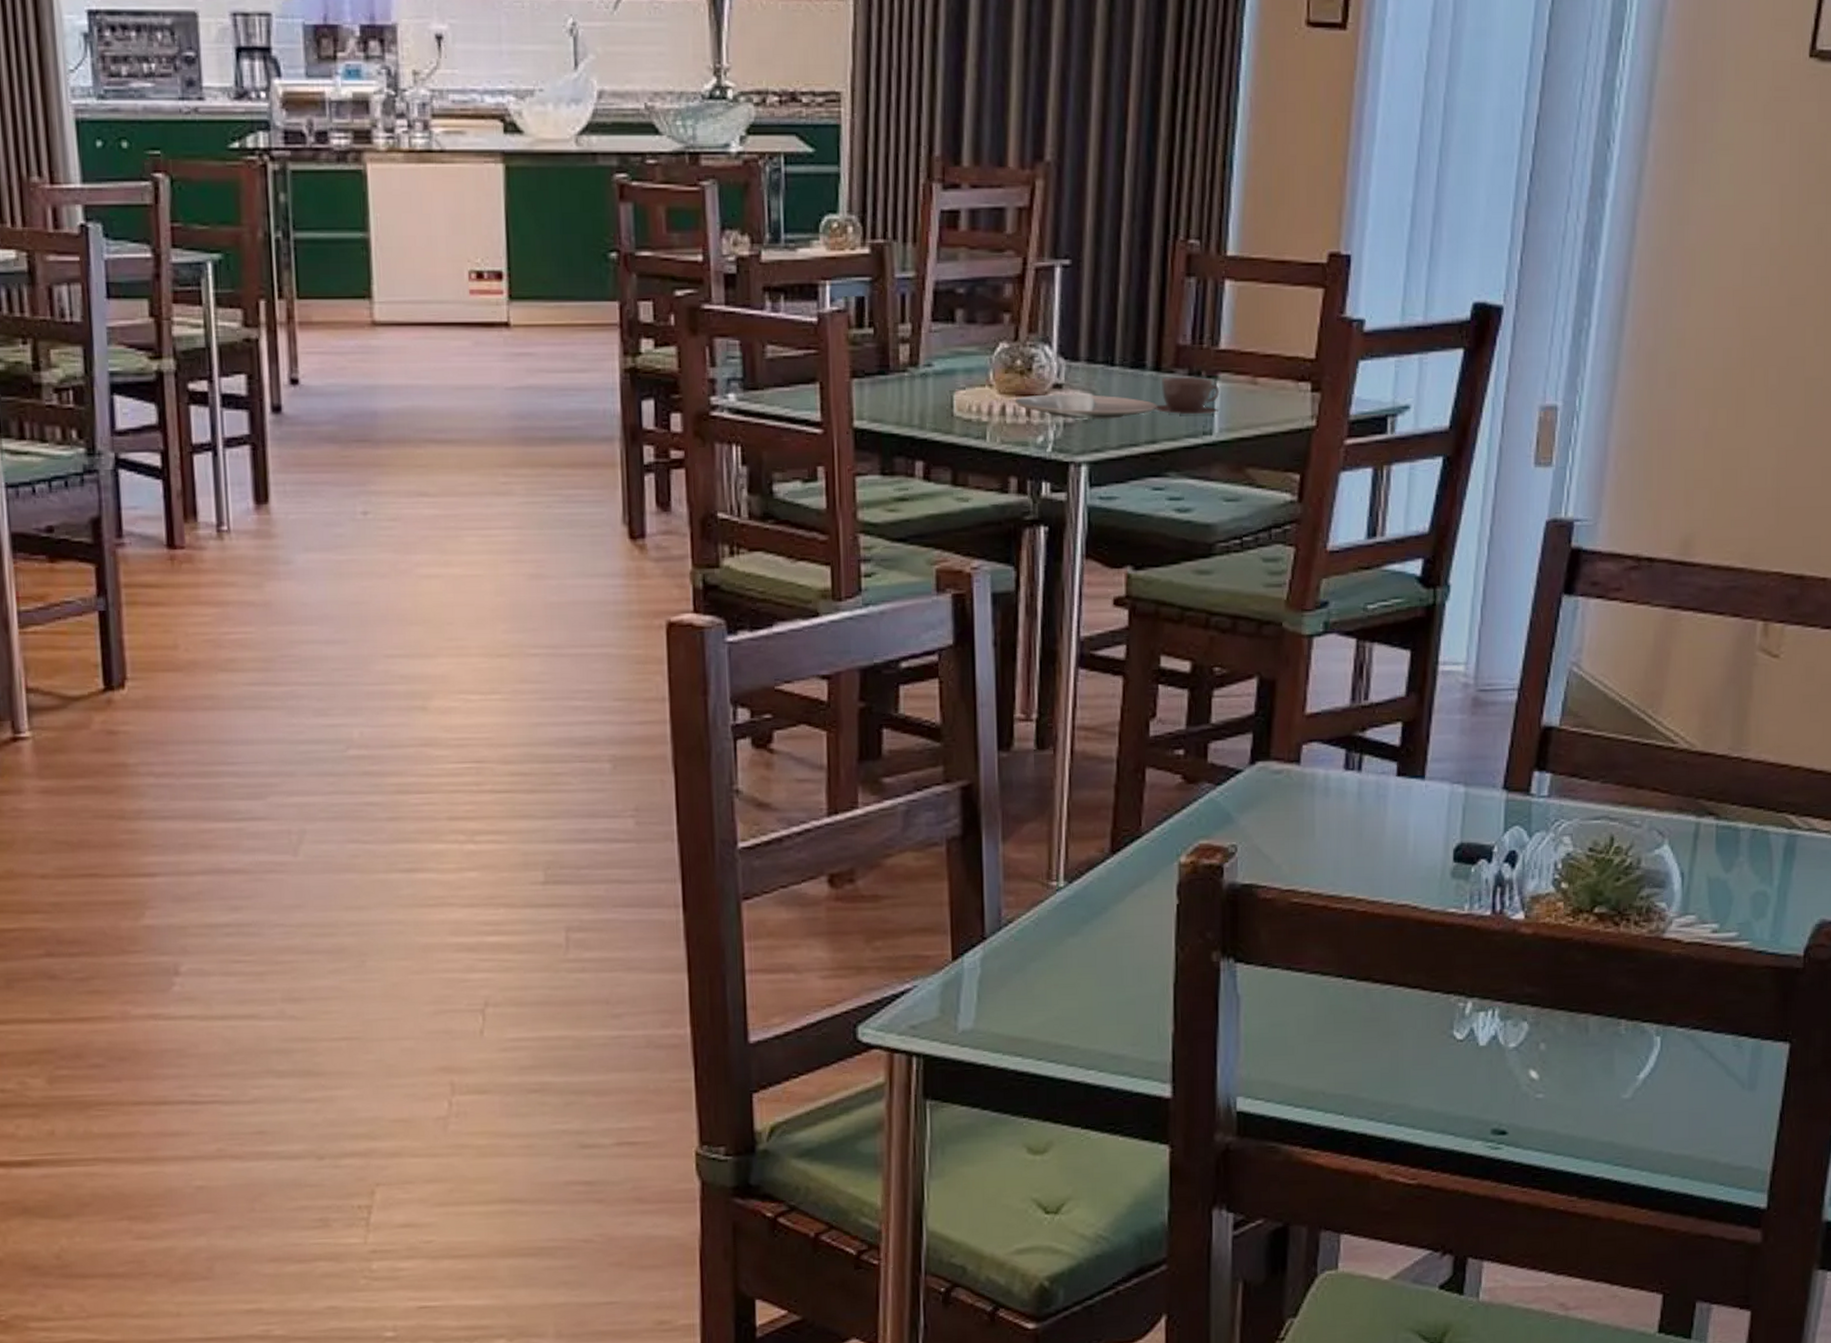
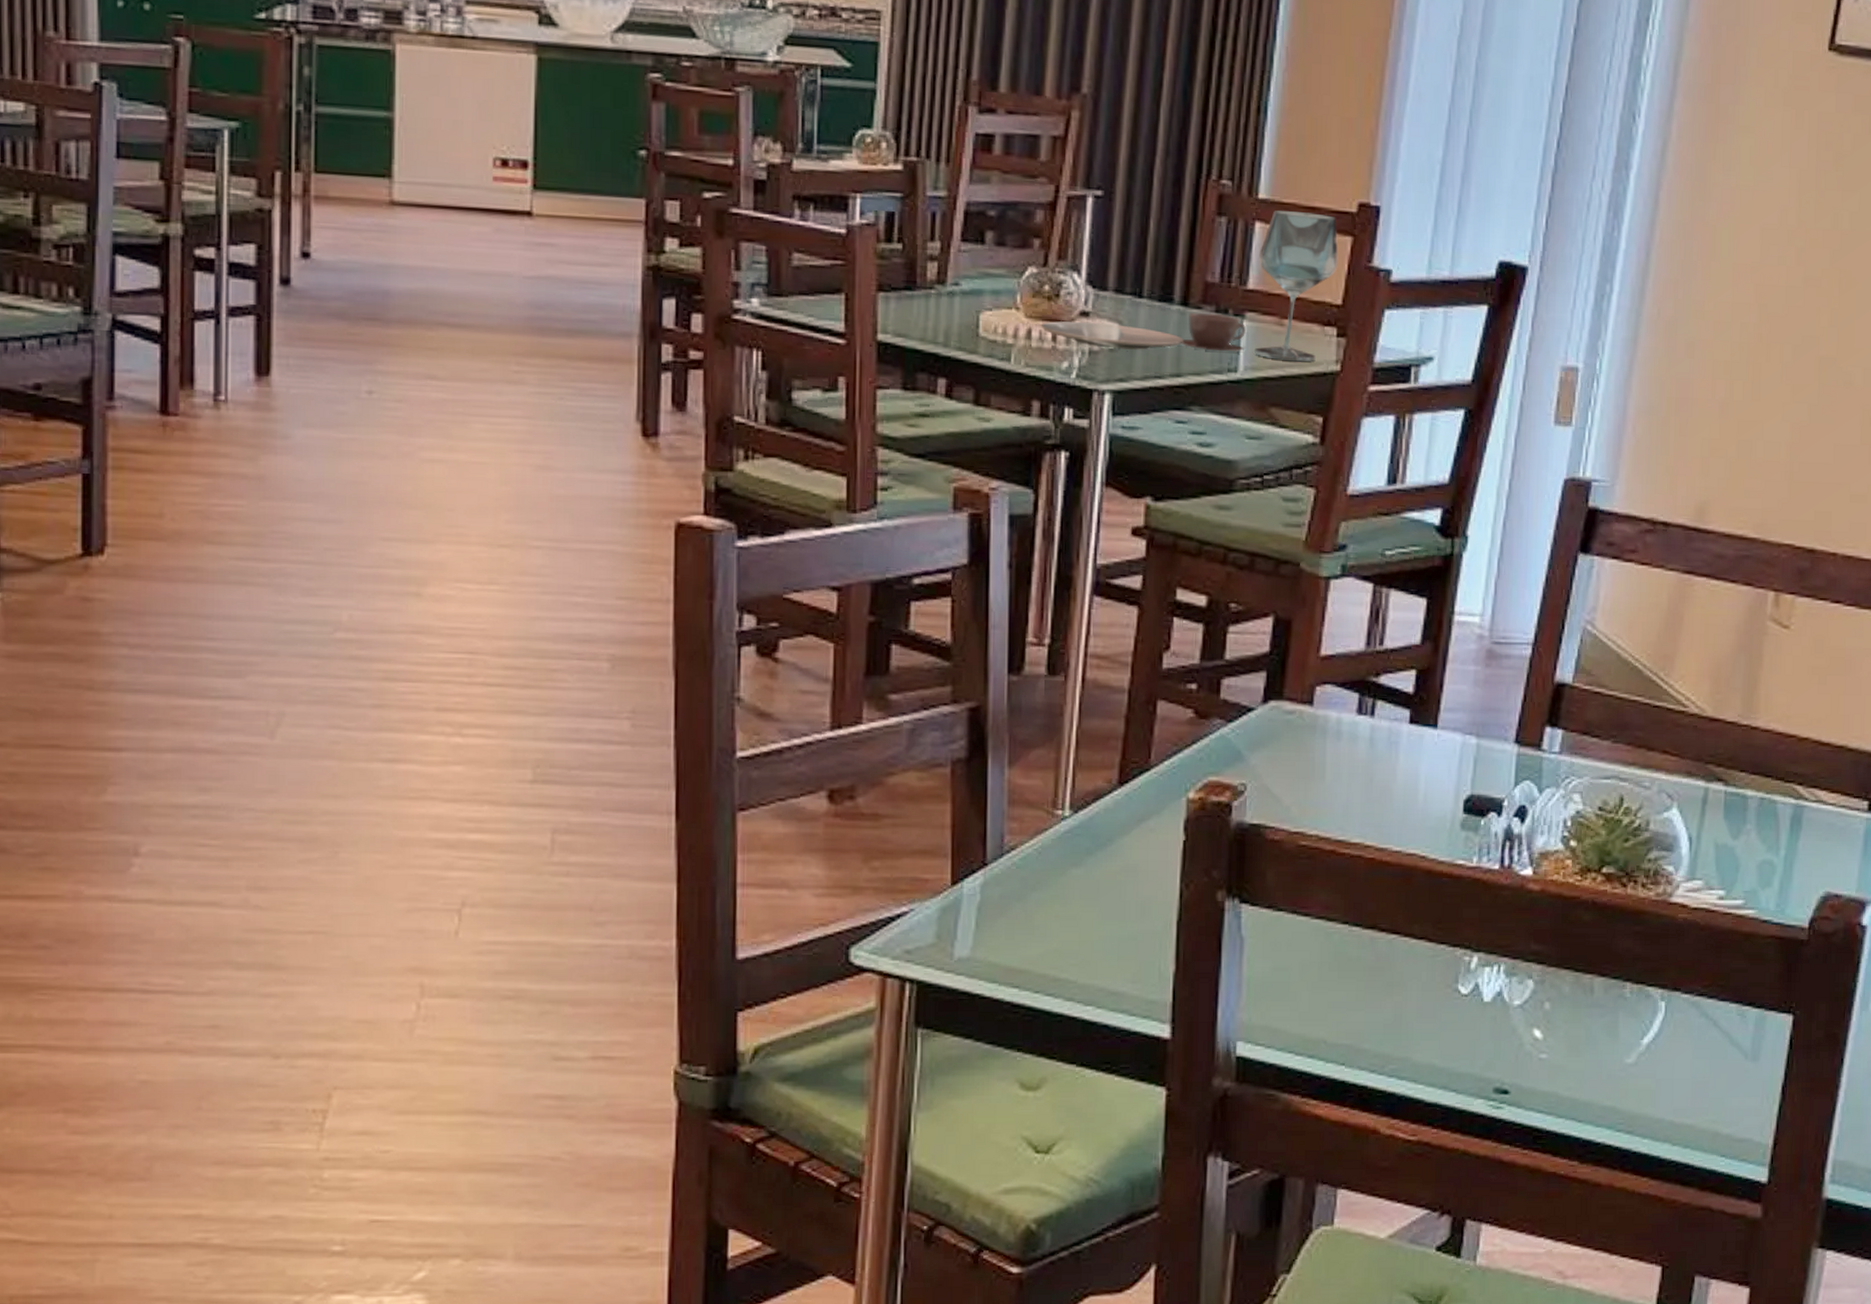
wine glass: none [1229,266,1310,420] -> present [1255,210,1339,362]

